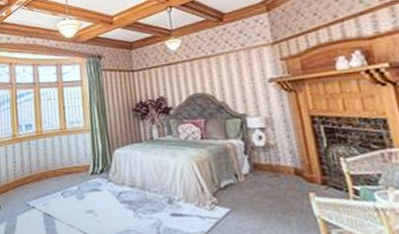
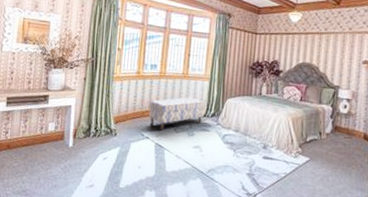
bench: none [31,154,91,197] -> present [149,97,204,131]

